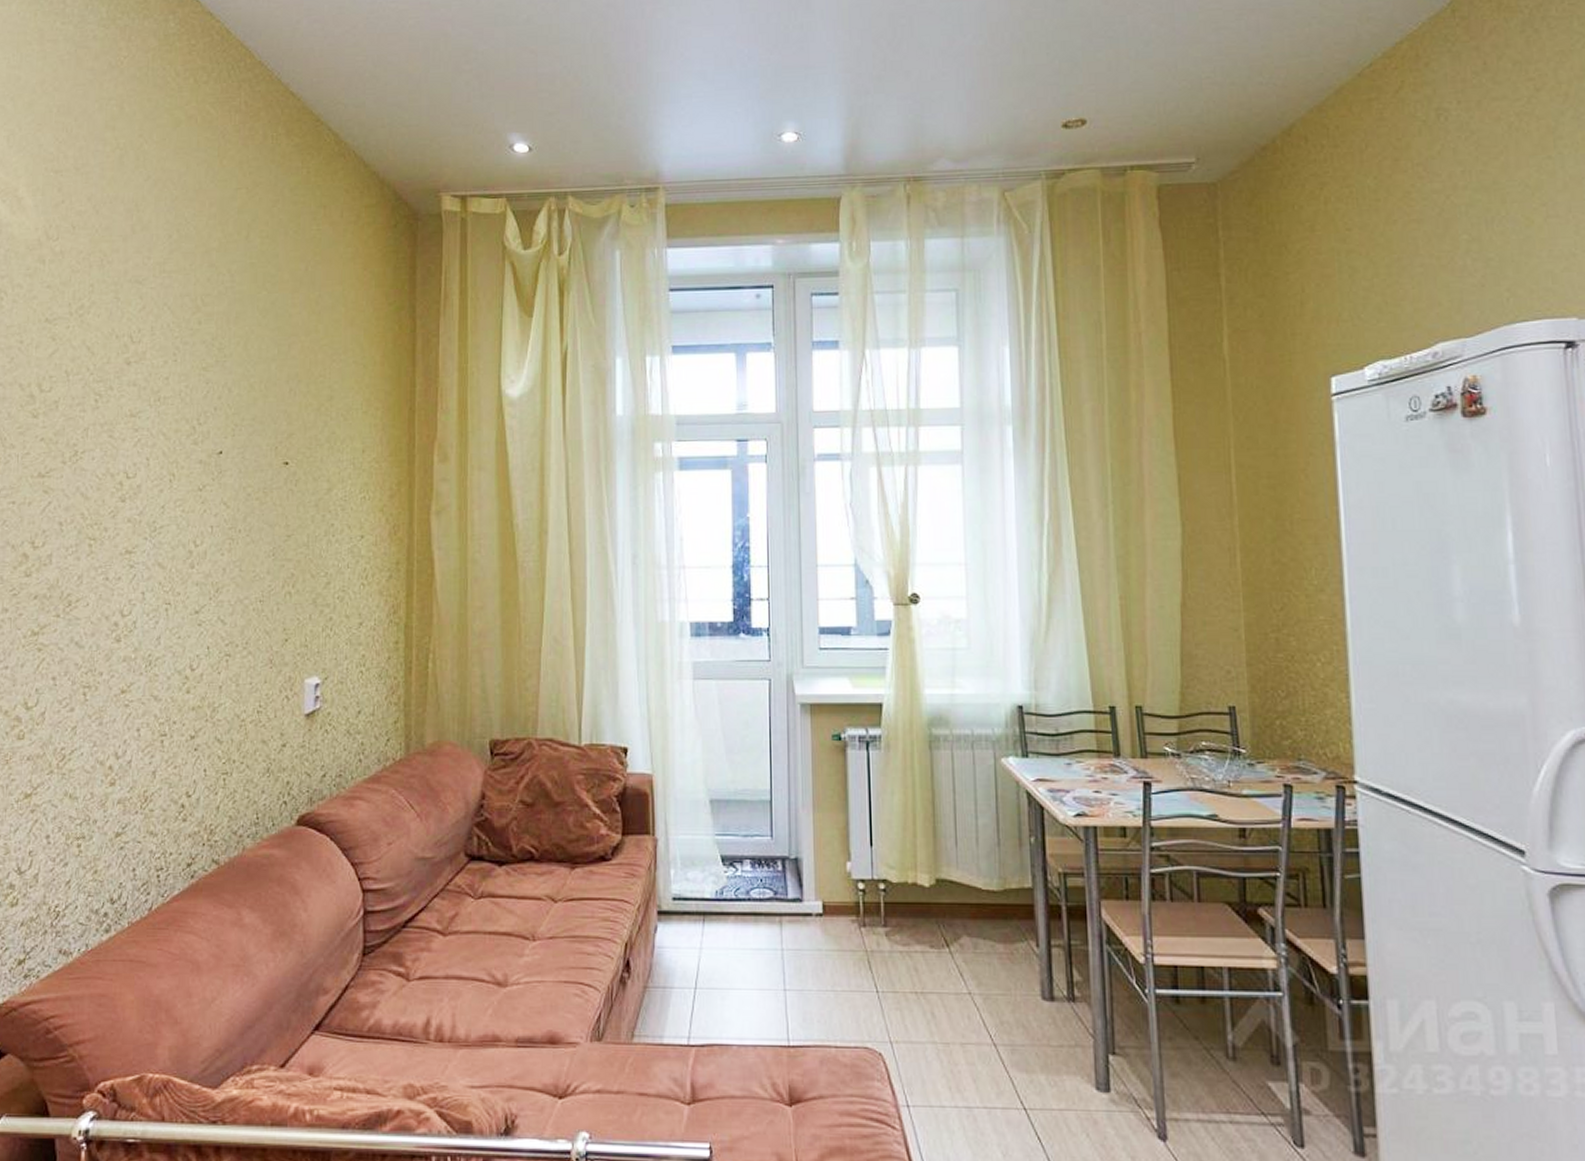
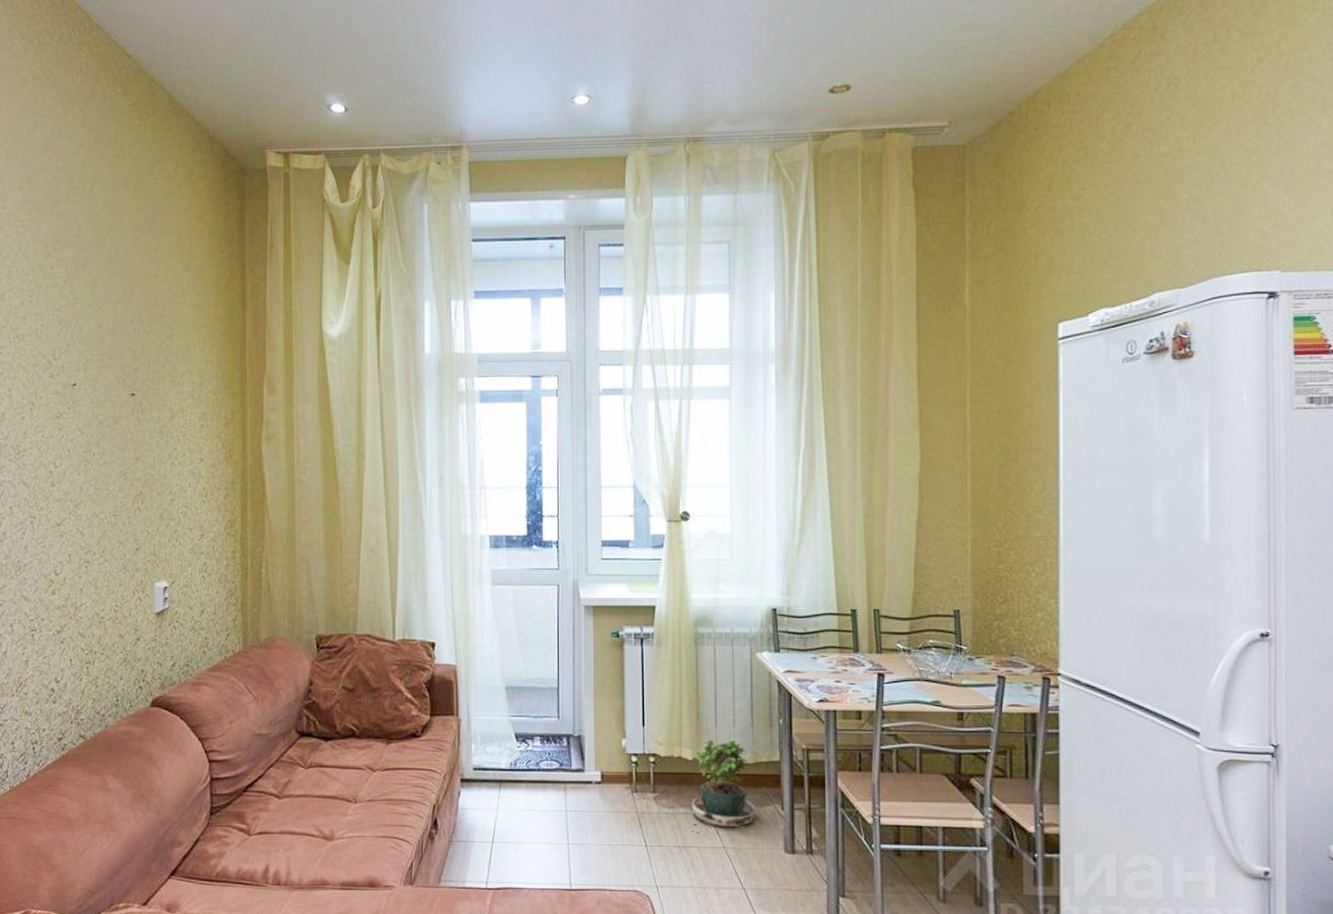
potted plant: none [930,860,1007,975] -> present [691,738,757,832]

